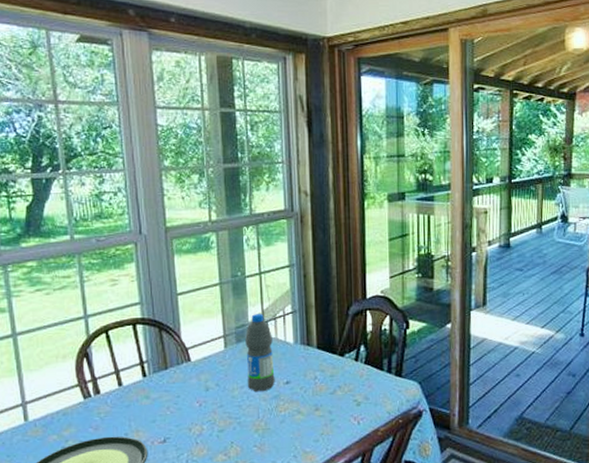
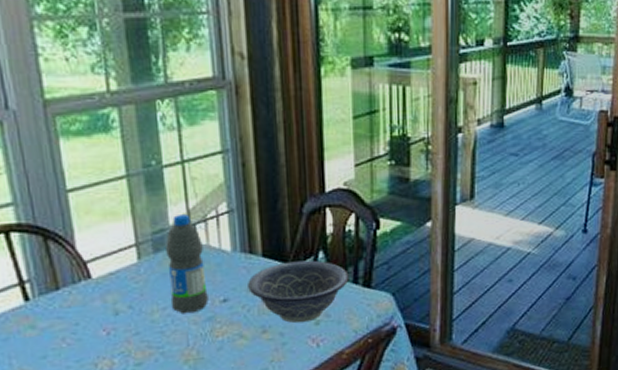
decorative bowl: none [305,352,384,404] -> present [248,260,349,324]

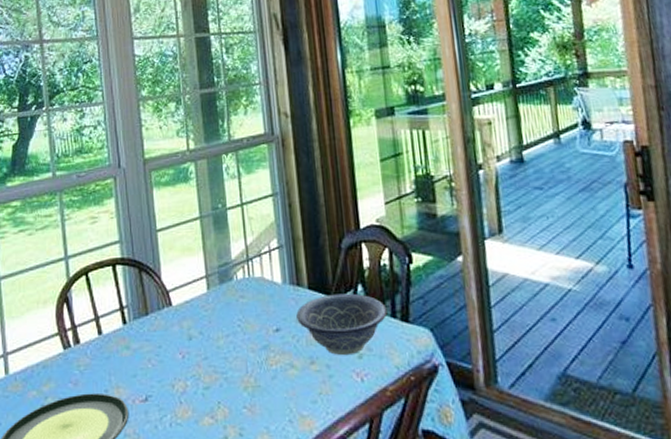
water bottle: present [165,214,209,314] -> none [229,250,264,341]

